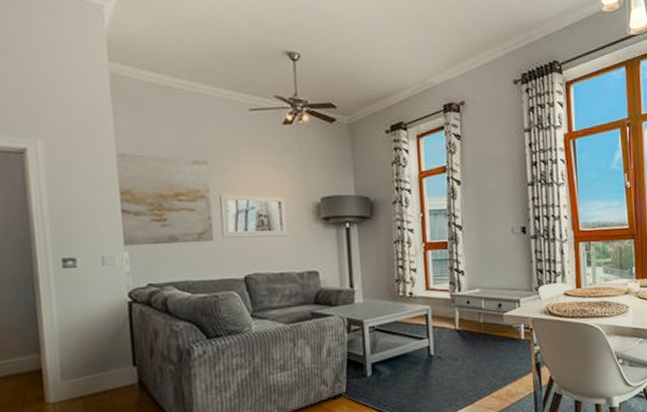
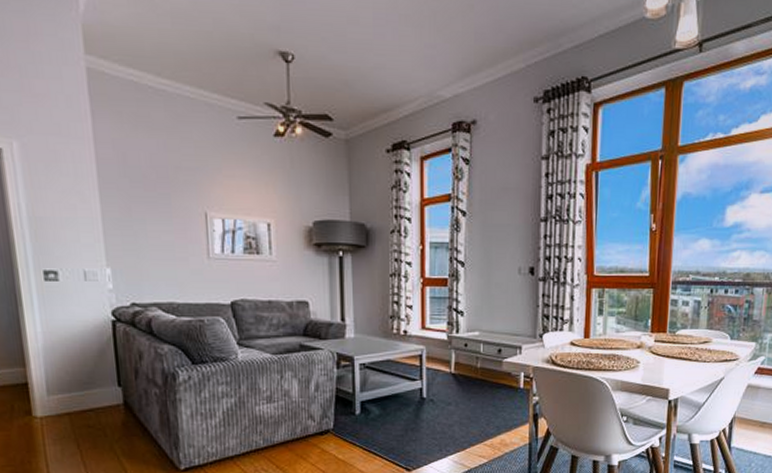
wall art: present [116,153,214,246] -> none [96,159,199,263]

